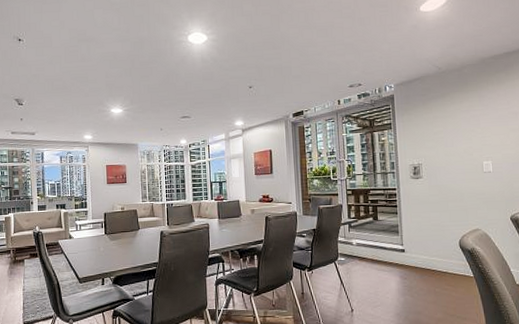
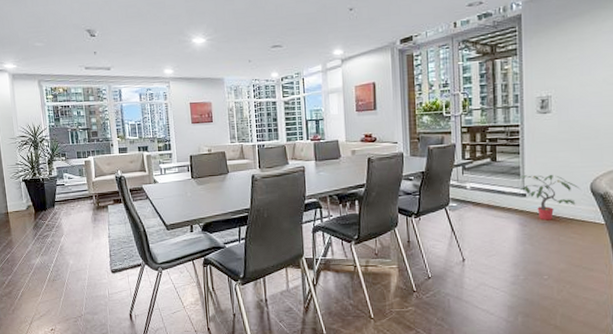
potted plant: none [398,232,451,274] -> present [519,174,581,221]

